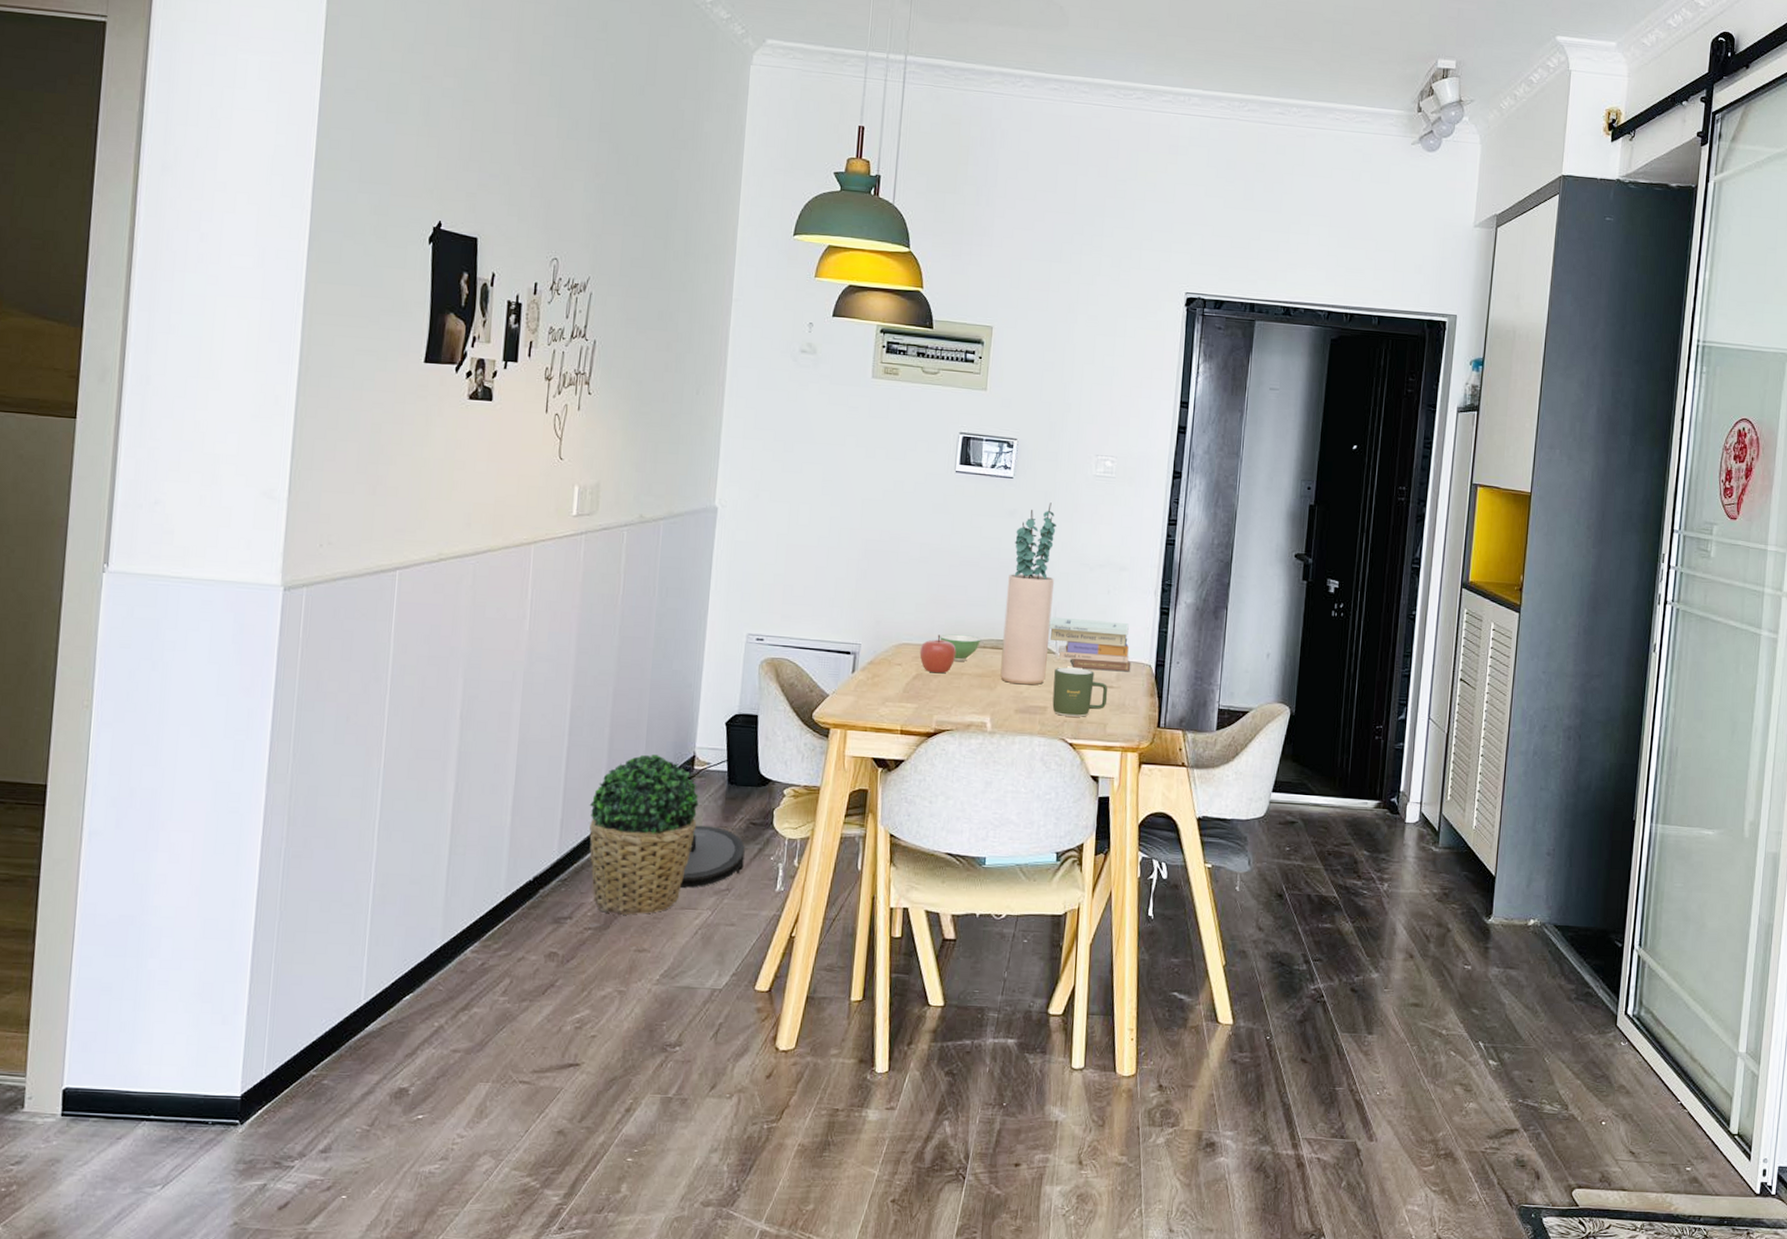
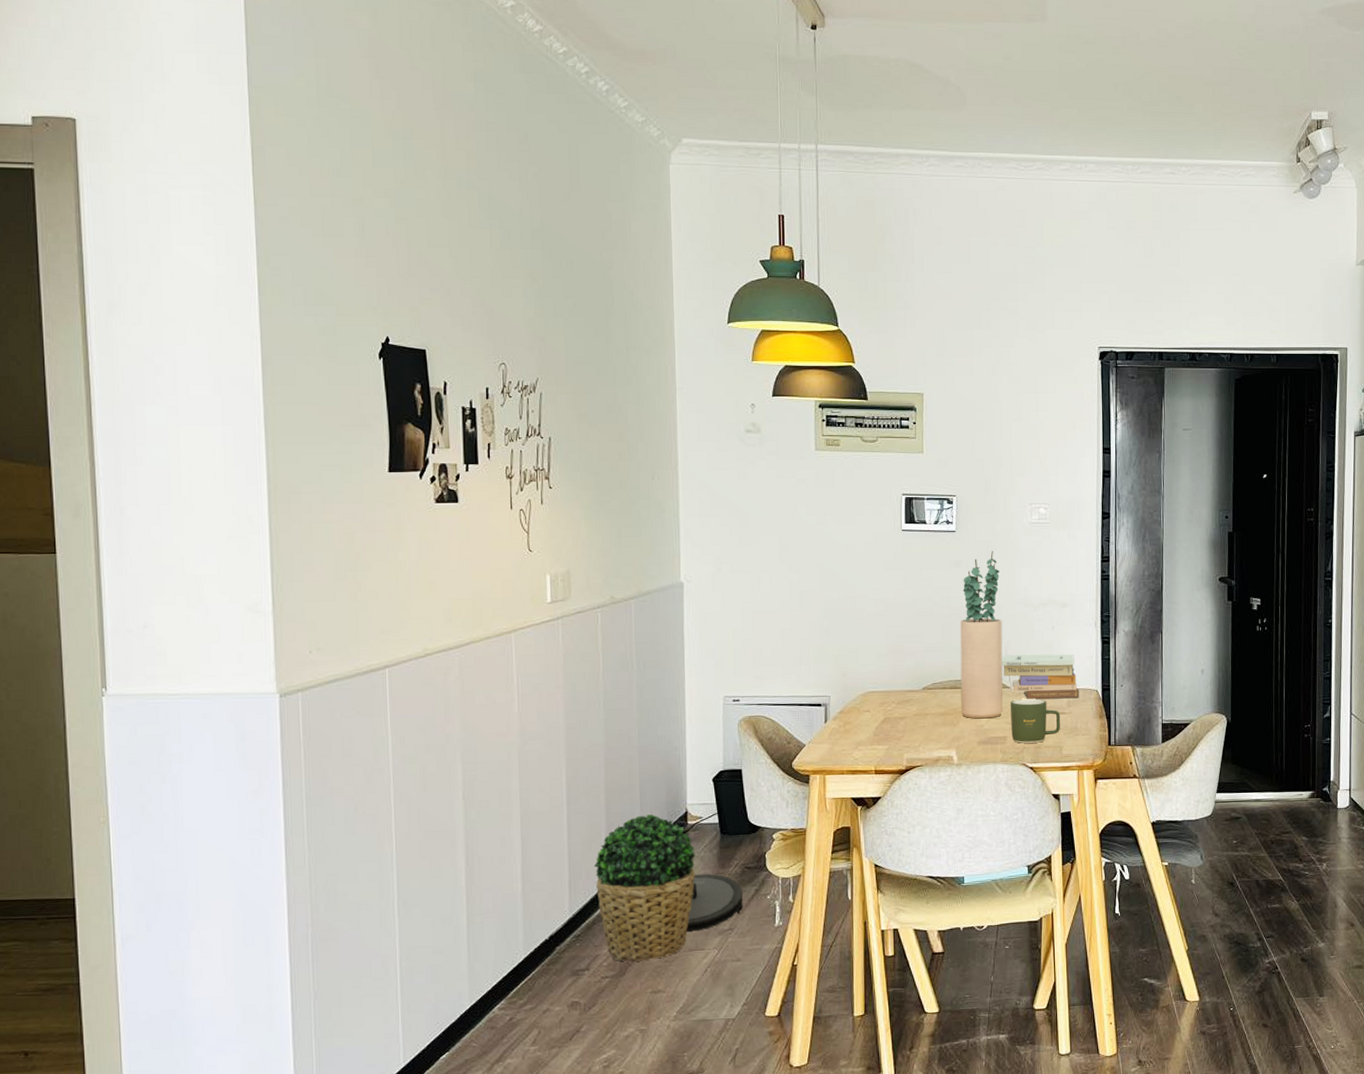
fruit: present [919,634,957,674] -> none [885,680,919,716]
bowl: present [940,634,982,661] -> none [902,678,941,703]

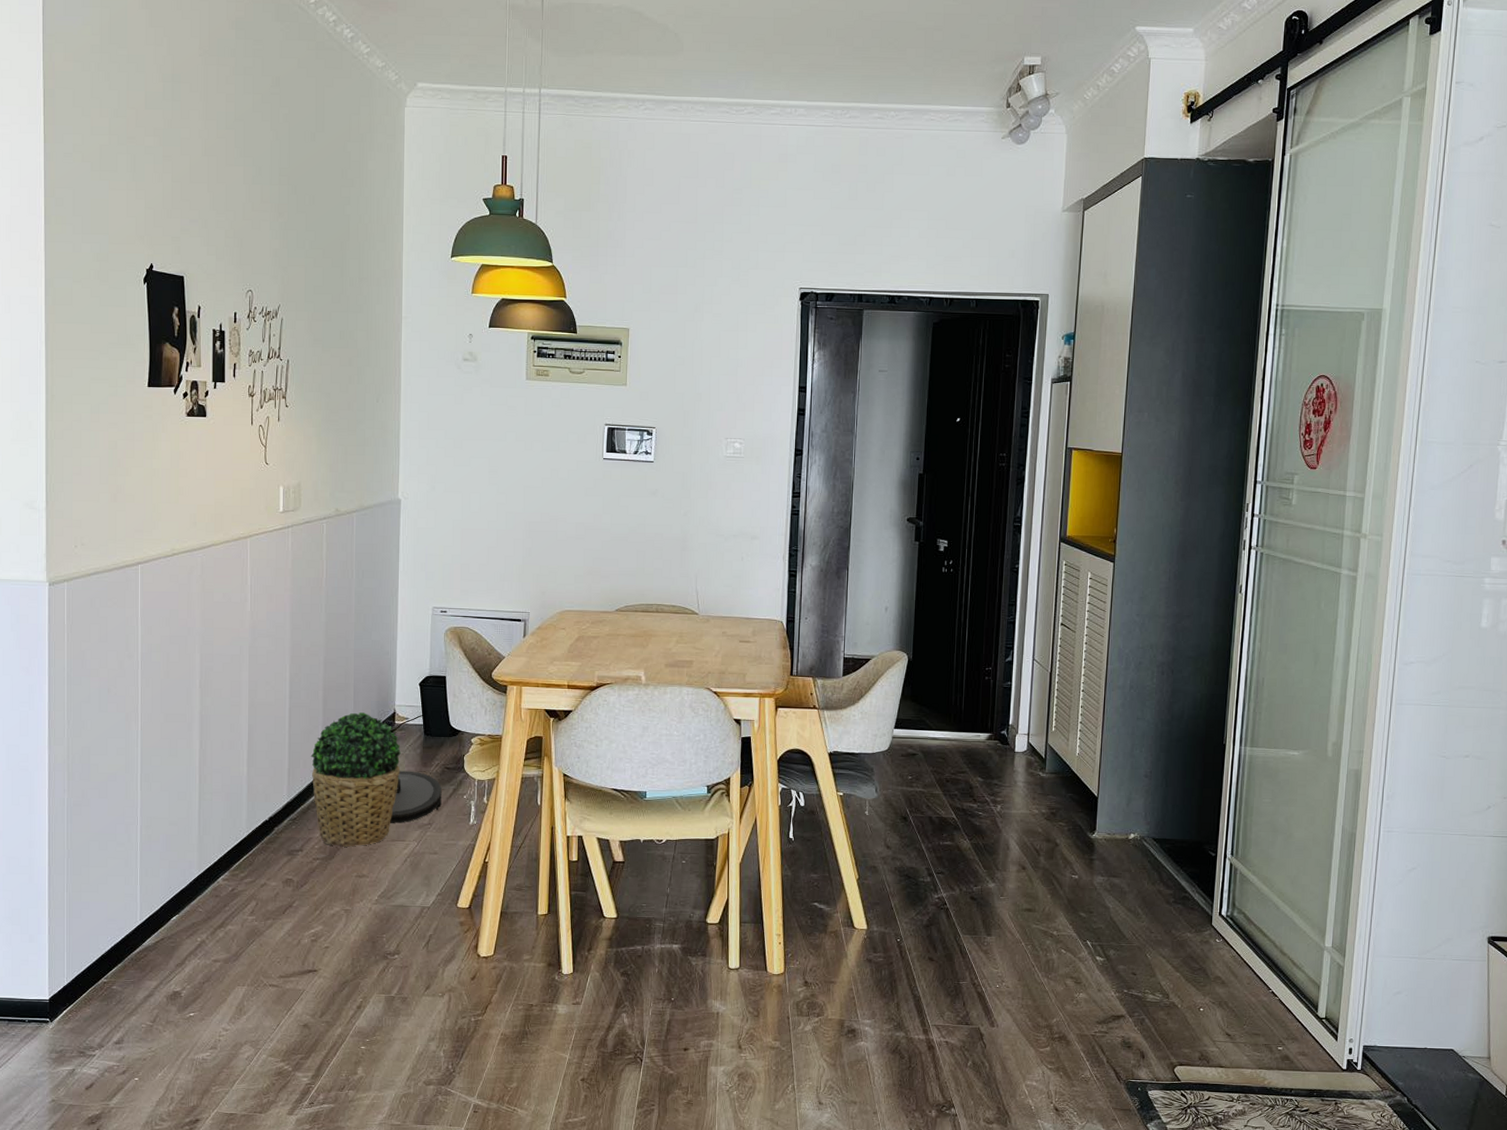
vase: present [959,551,1003,719] -> none [651,482,695,643]
books: present [1002,654,1080,699] -> none [691,582,765,627]
mug: present [1011,699,1061,743] -> none [697,626,746,669]

